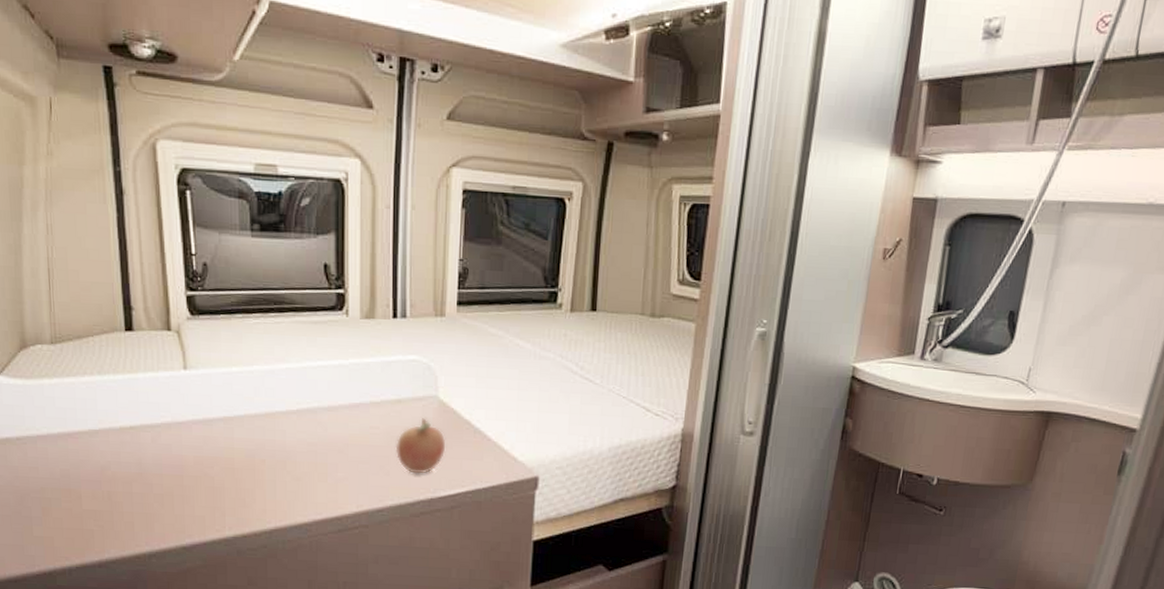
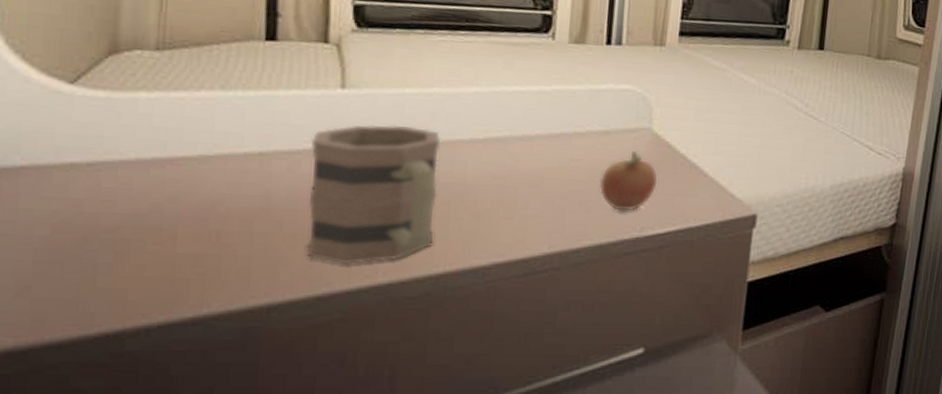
mug: none [166,399,265,520] -> present [306,124,441,265]

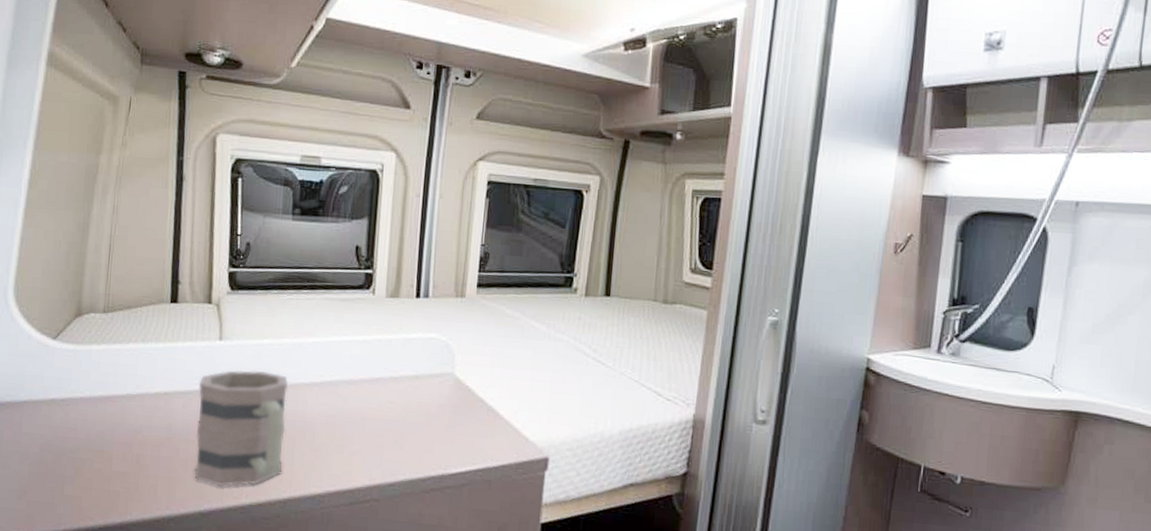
fruit: present [599,151,657,211] -> none [410,394,459,450]

